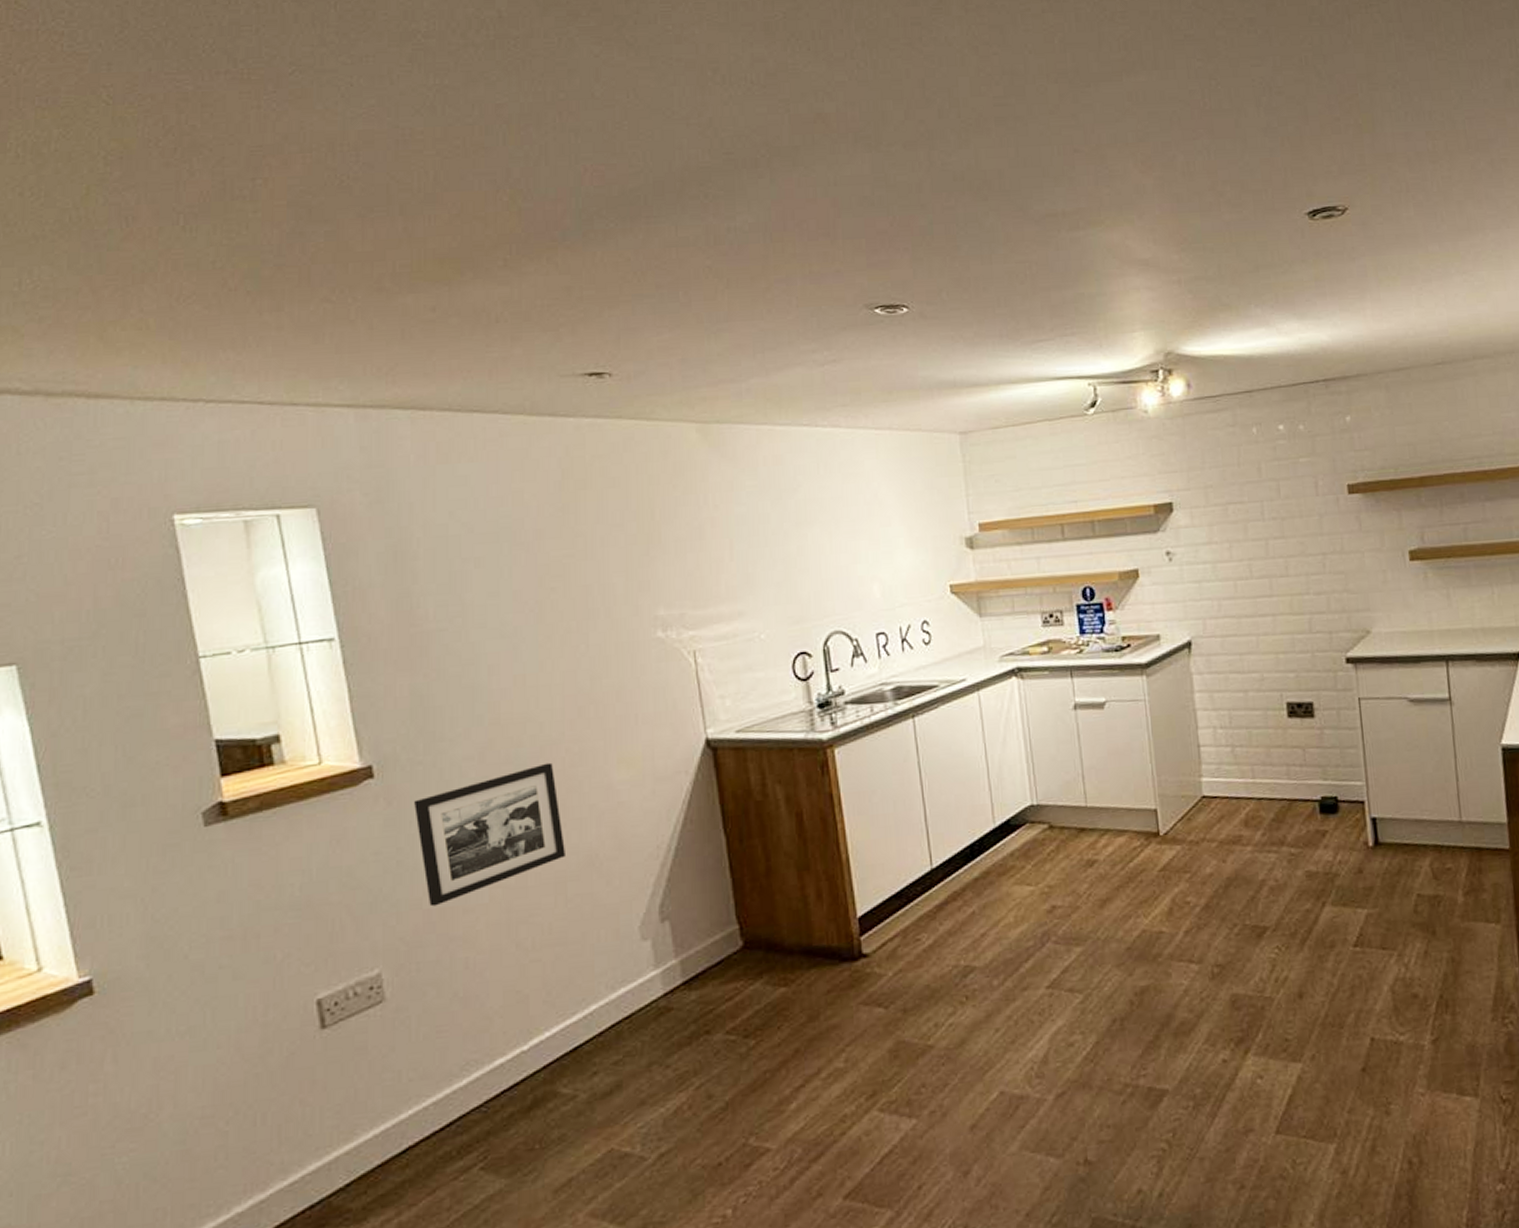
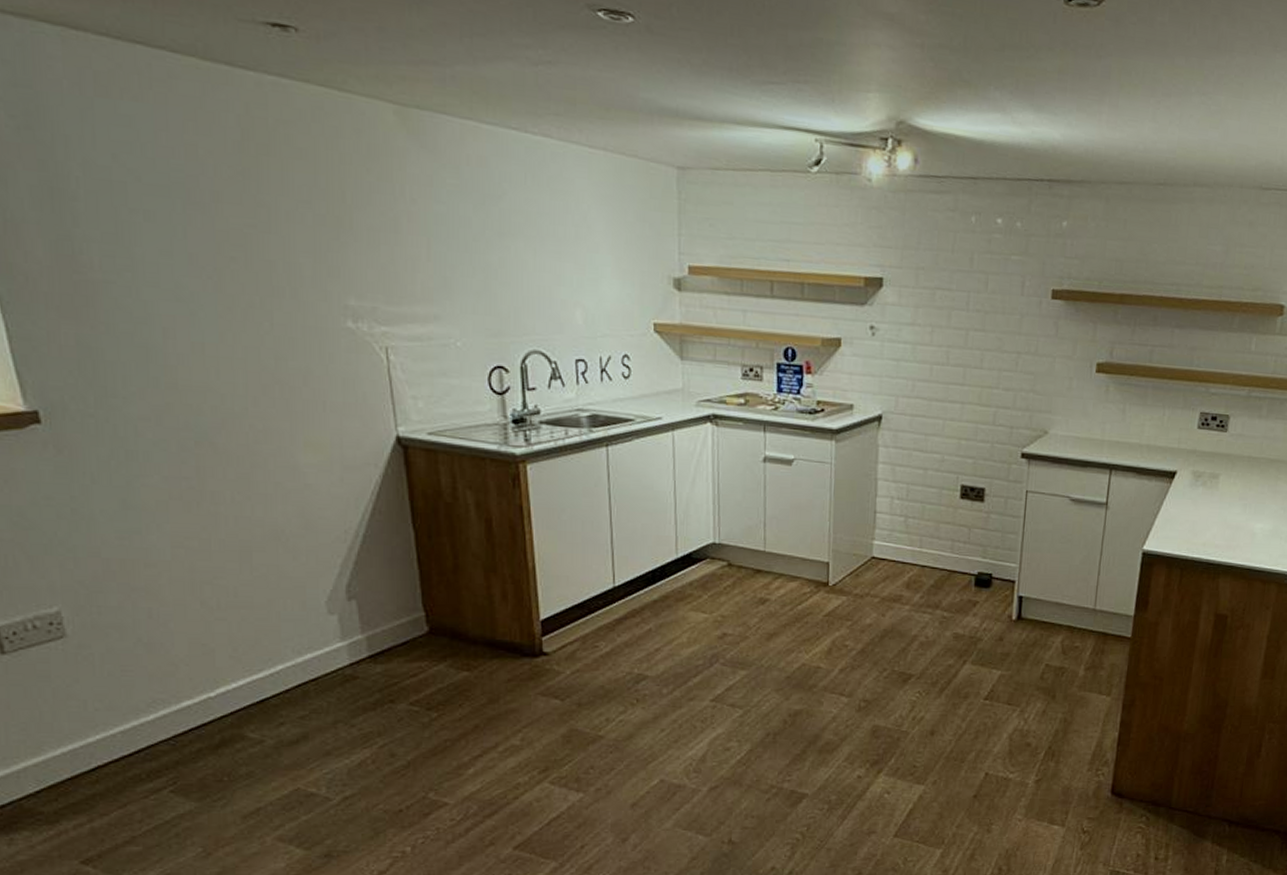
picture frame: present [414,762,565,907] -> none [87,435,250,557]

